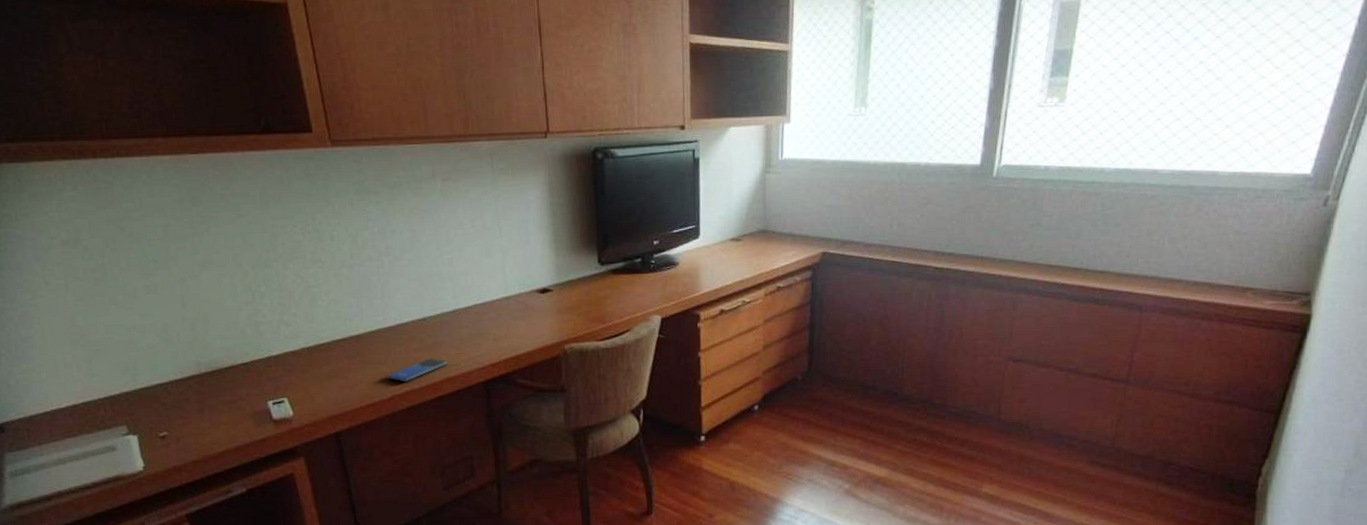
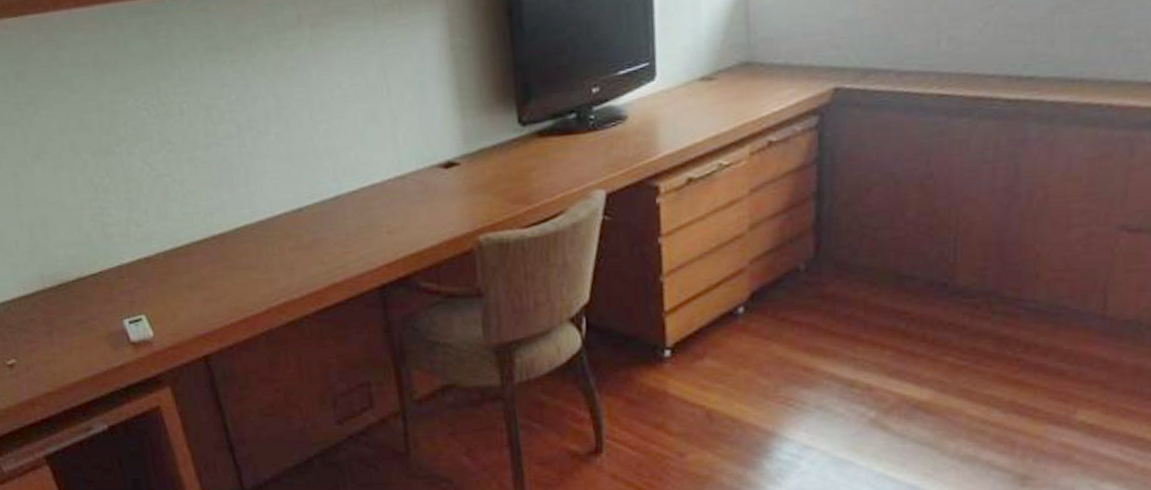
smartphone: present [386,358,448,383] -> none [259,259,333,292]

